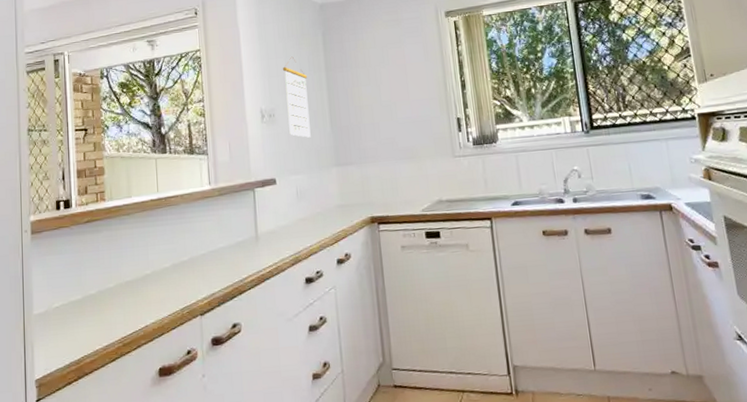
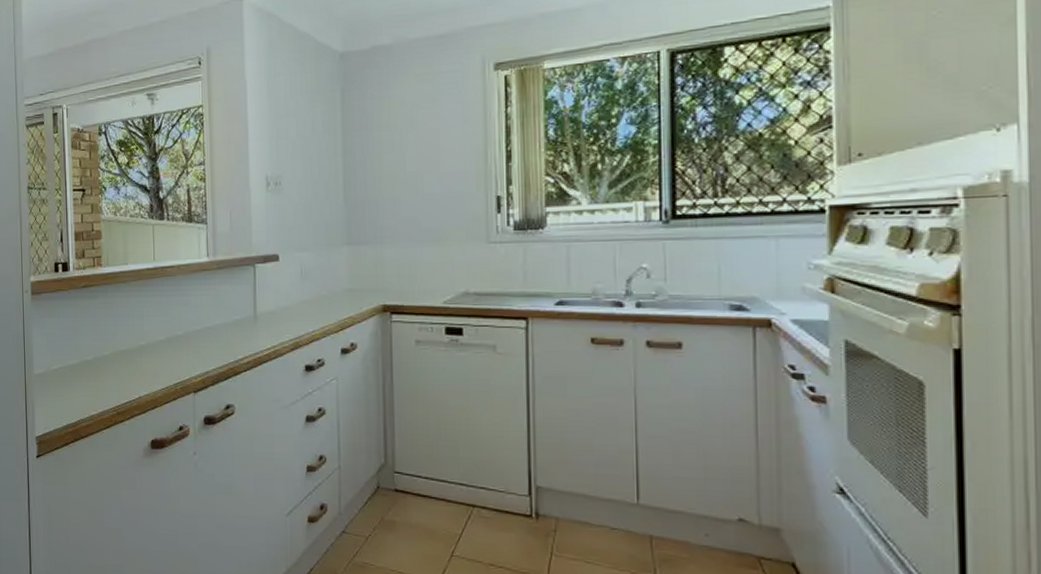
calendar: present [283,56,311,138] -> none [293,115,321,211]

